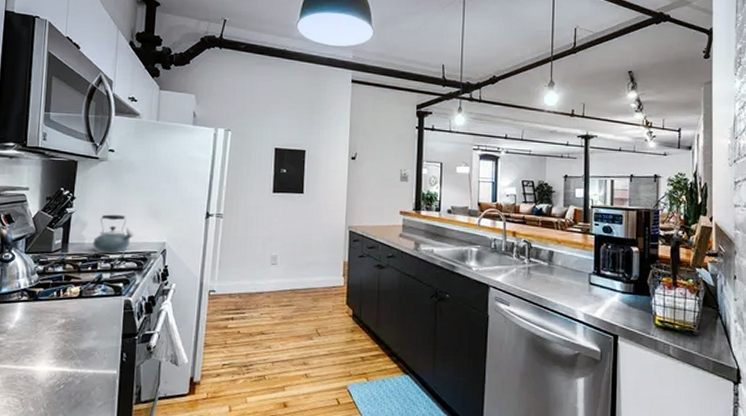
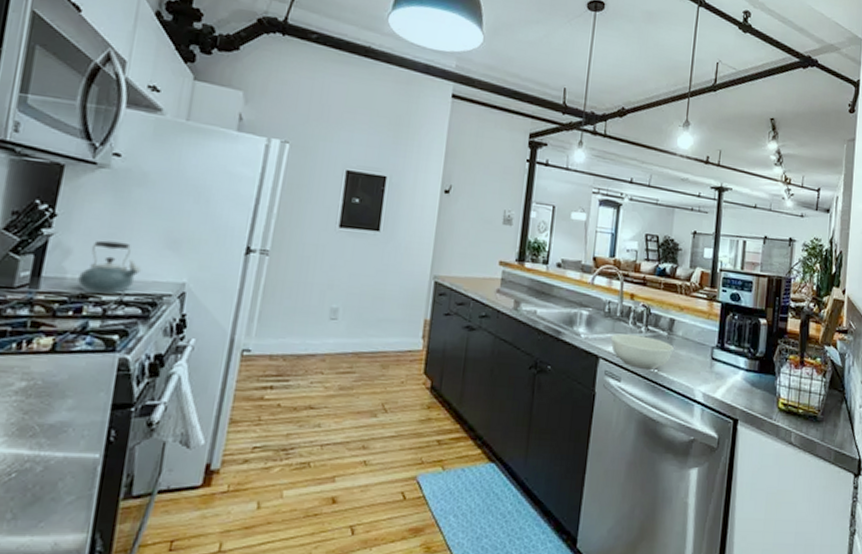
bowl: none [498,265,554,296] -> present [610,333,674,371]

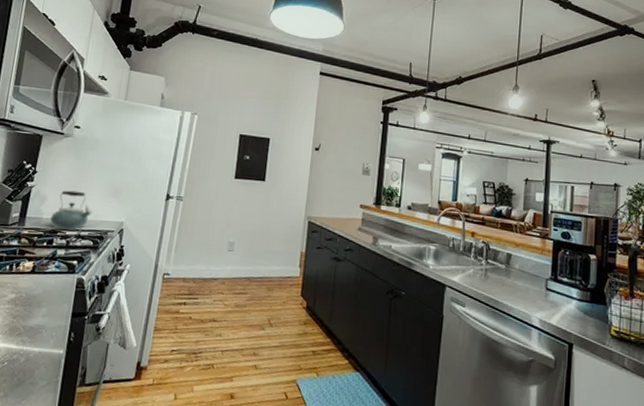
bowl: present [610,333,674,371] -> none [455,265,511,298]

